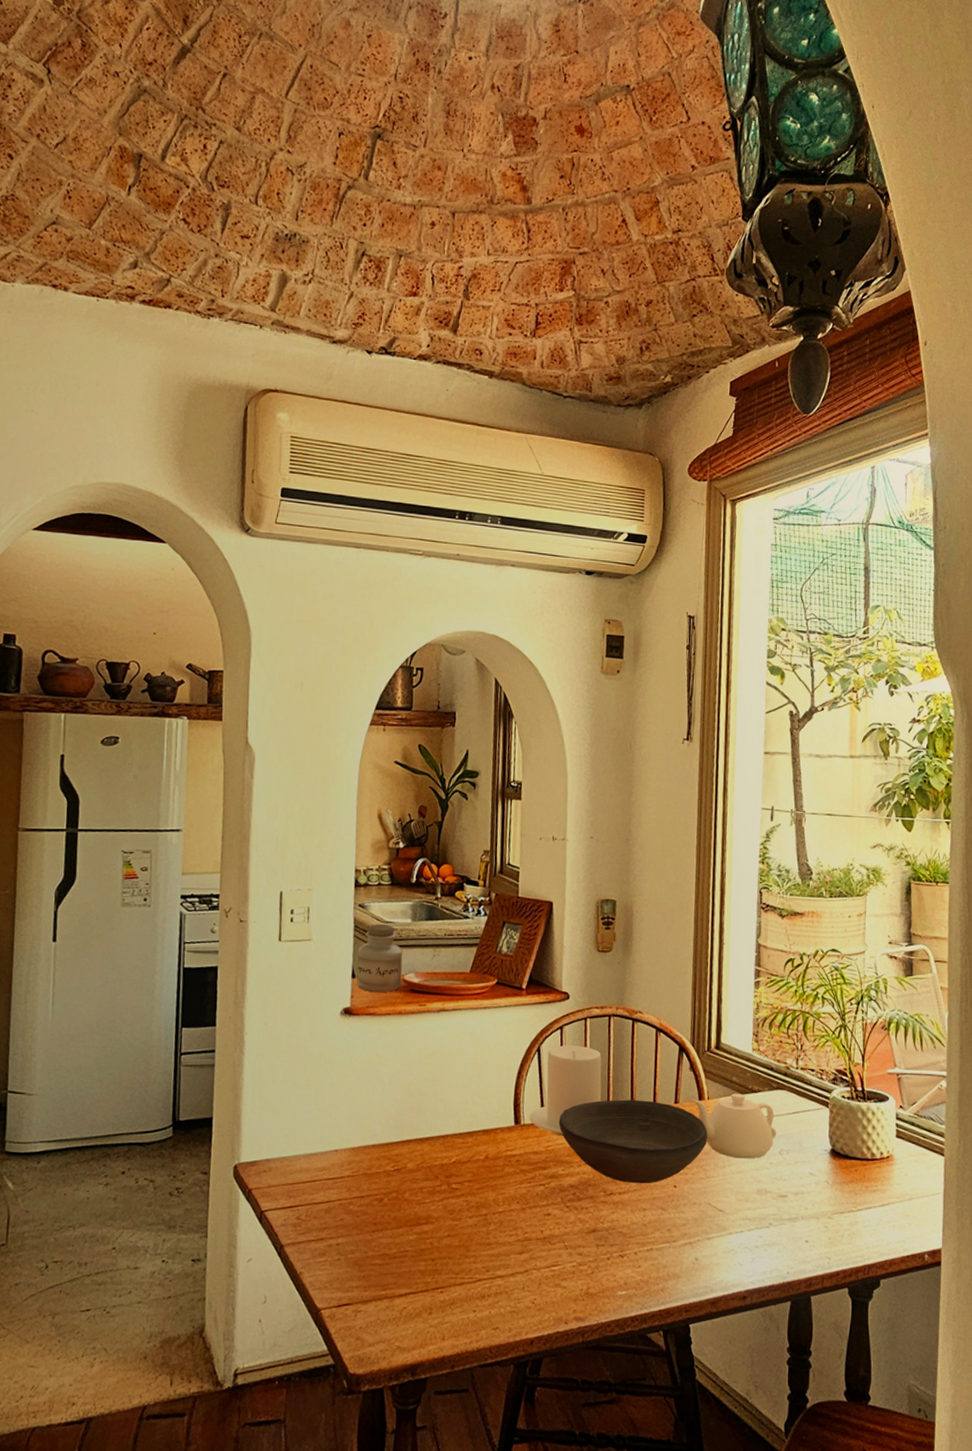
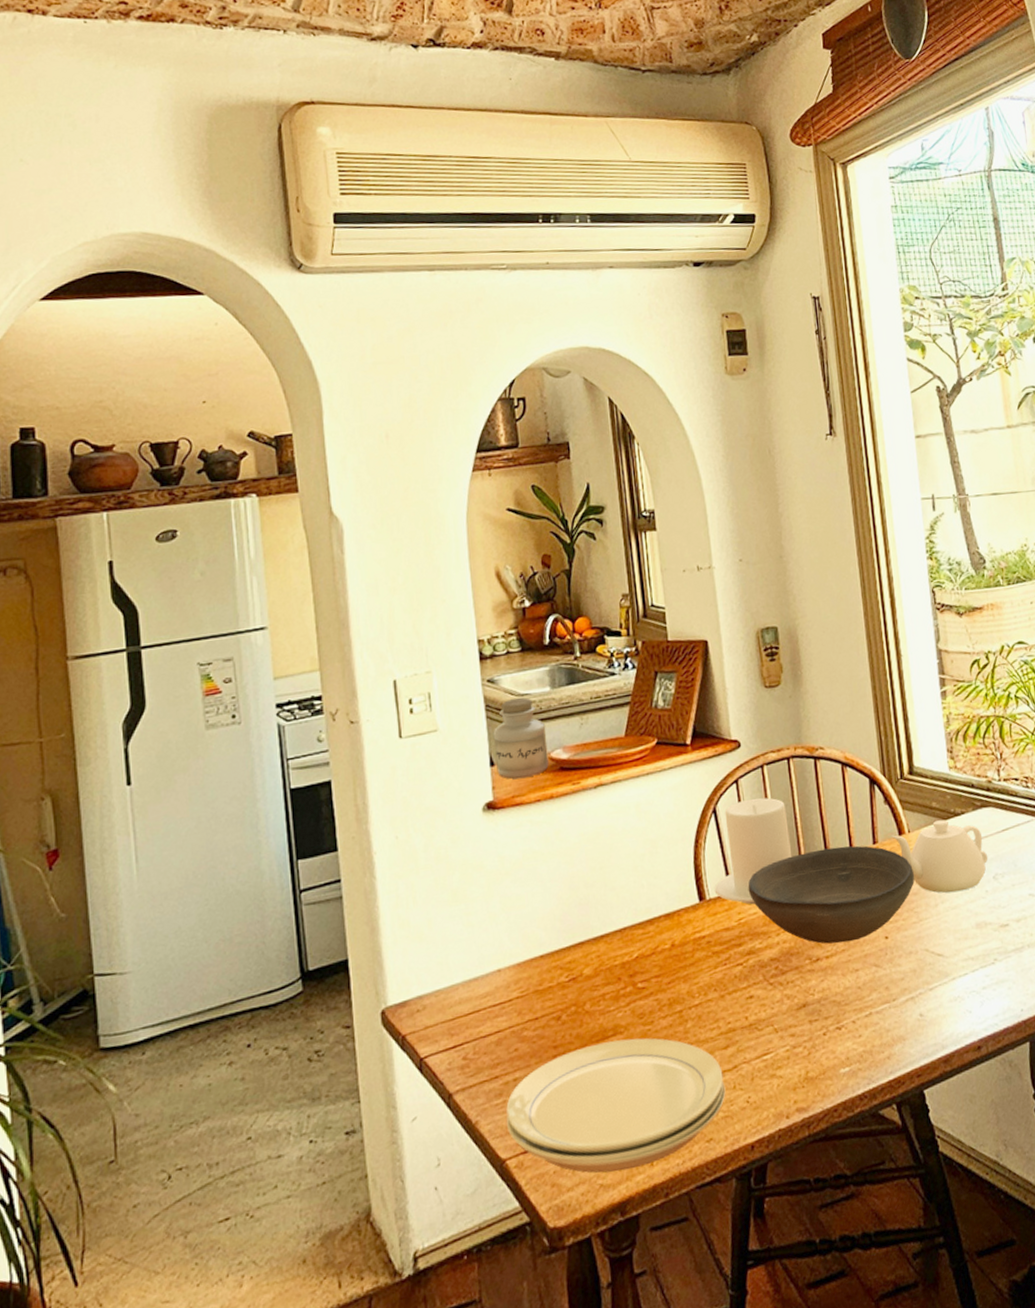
plate: none [325,1228,516,1339] -> present [506,1038,726,1173]

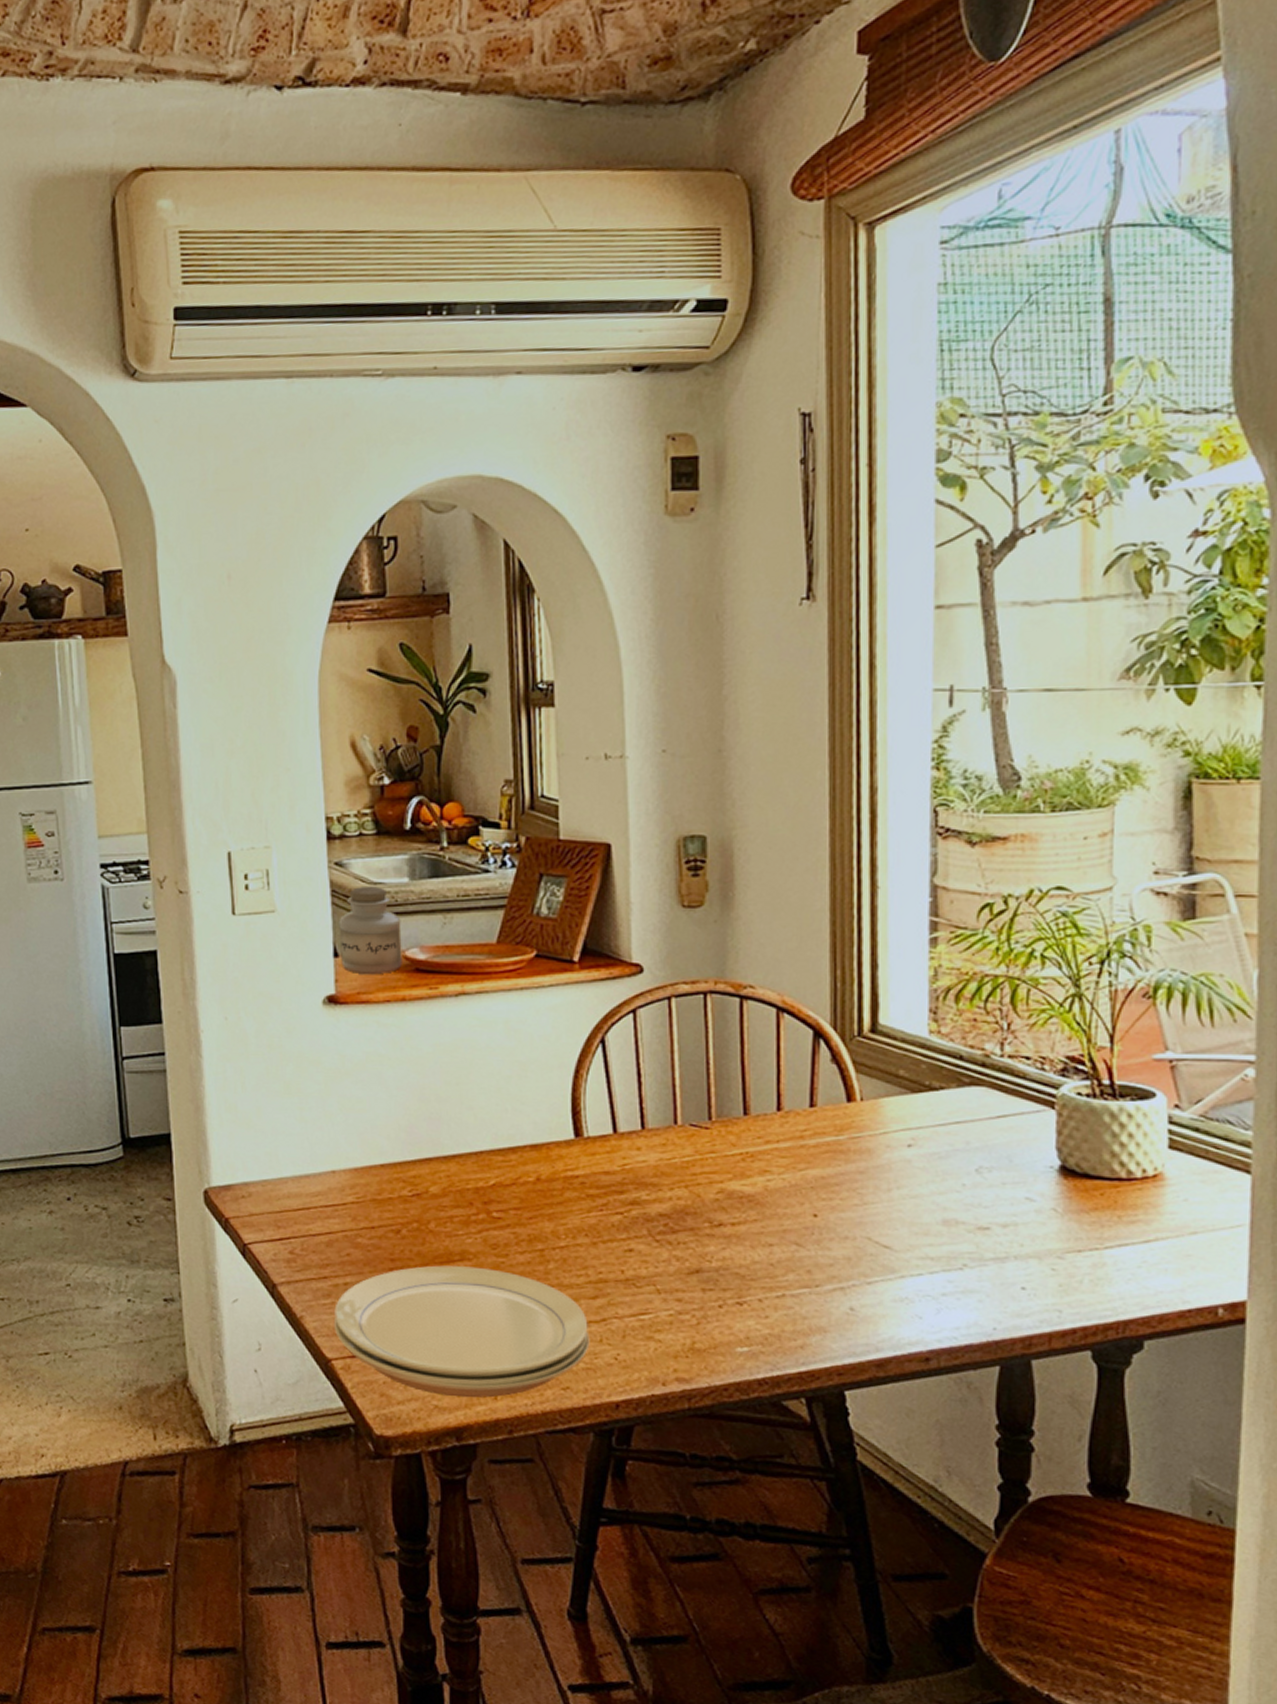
candle: present [714,797,792,905] -> none [595,1033,699,1152]
bowl: present [748,845,915,944] -> none [637,1103,864,1212]
teapot: present [891,820,988,893] -> none [836,1092,972,1180]

